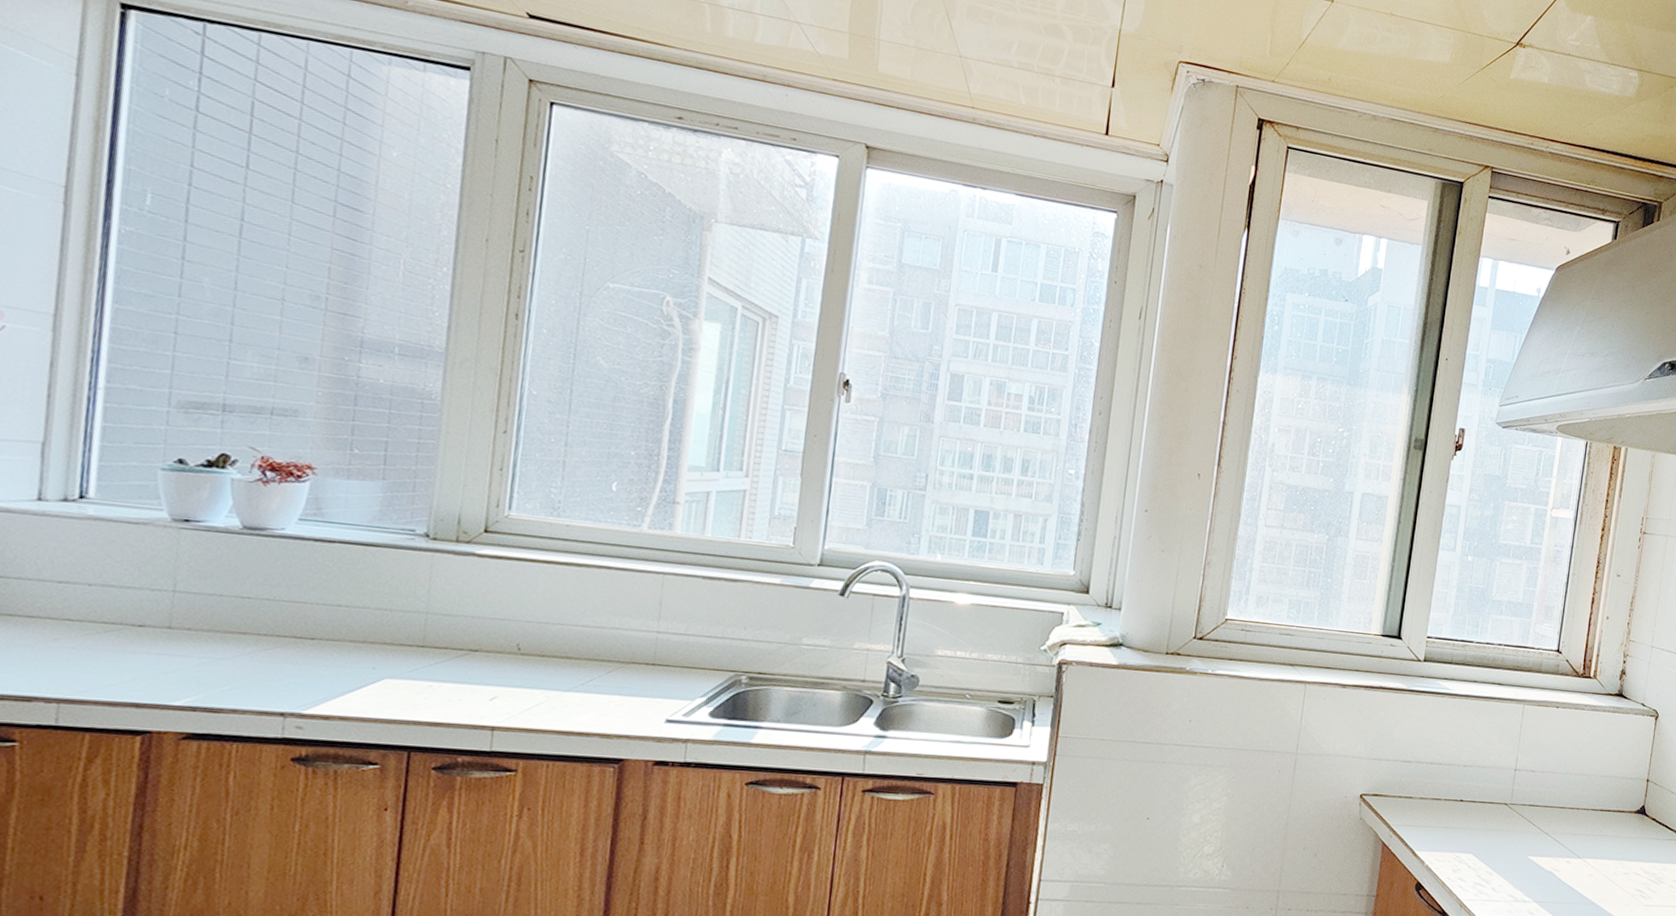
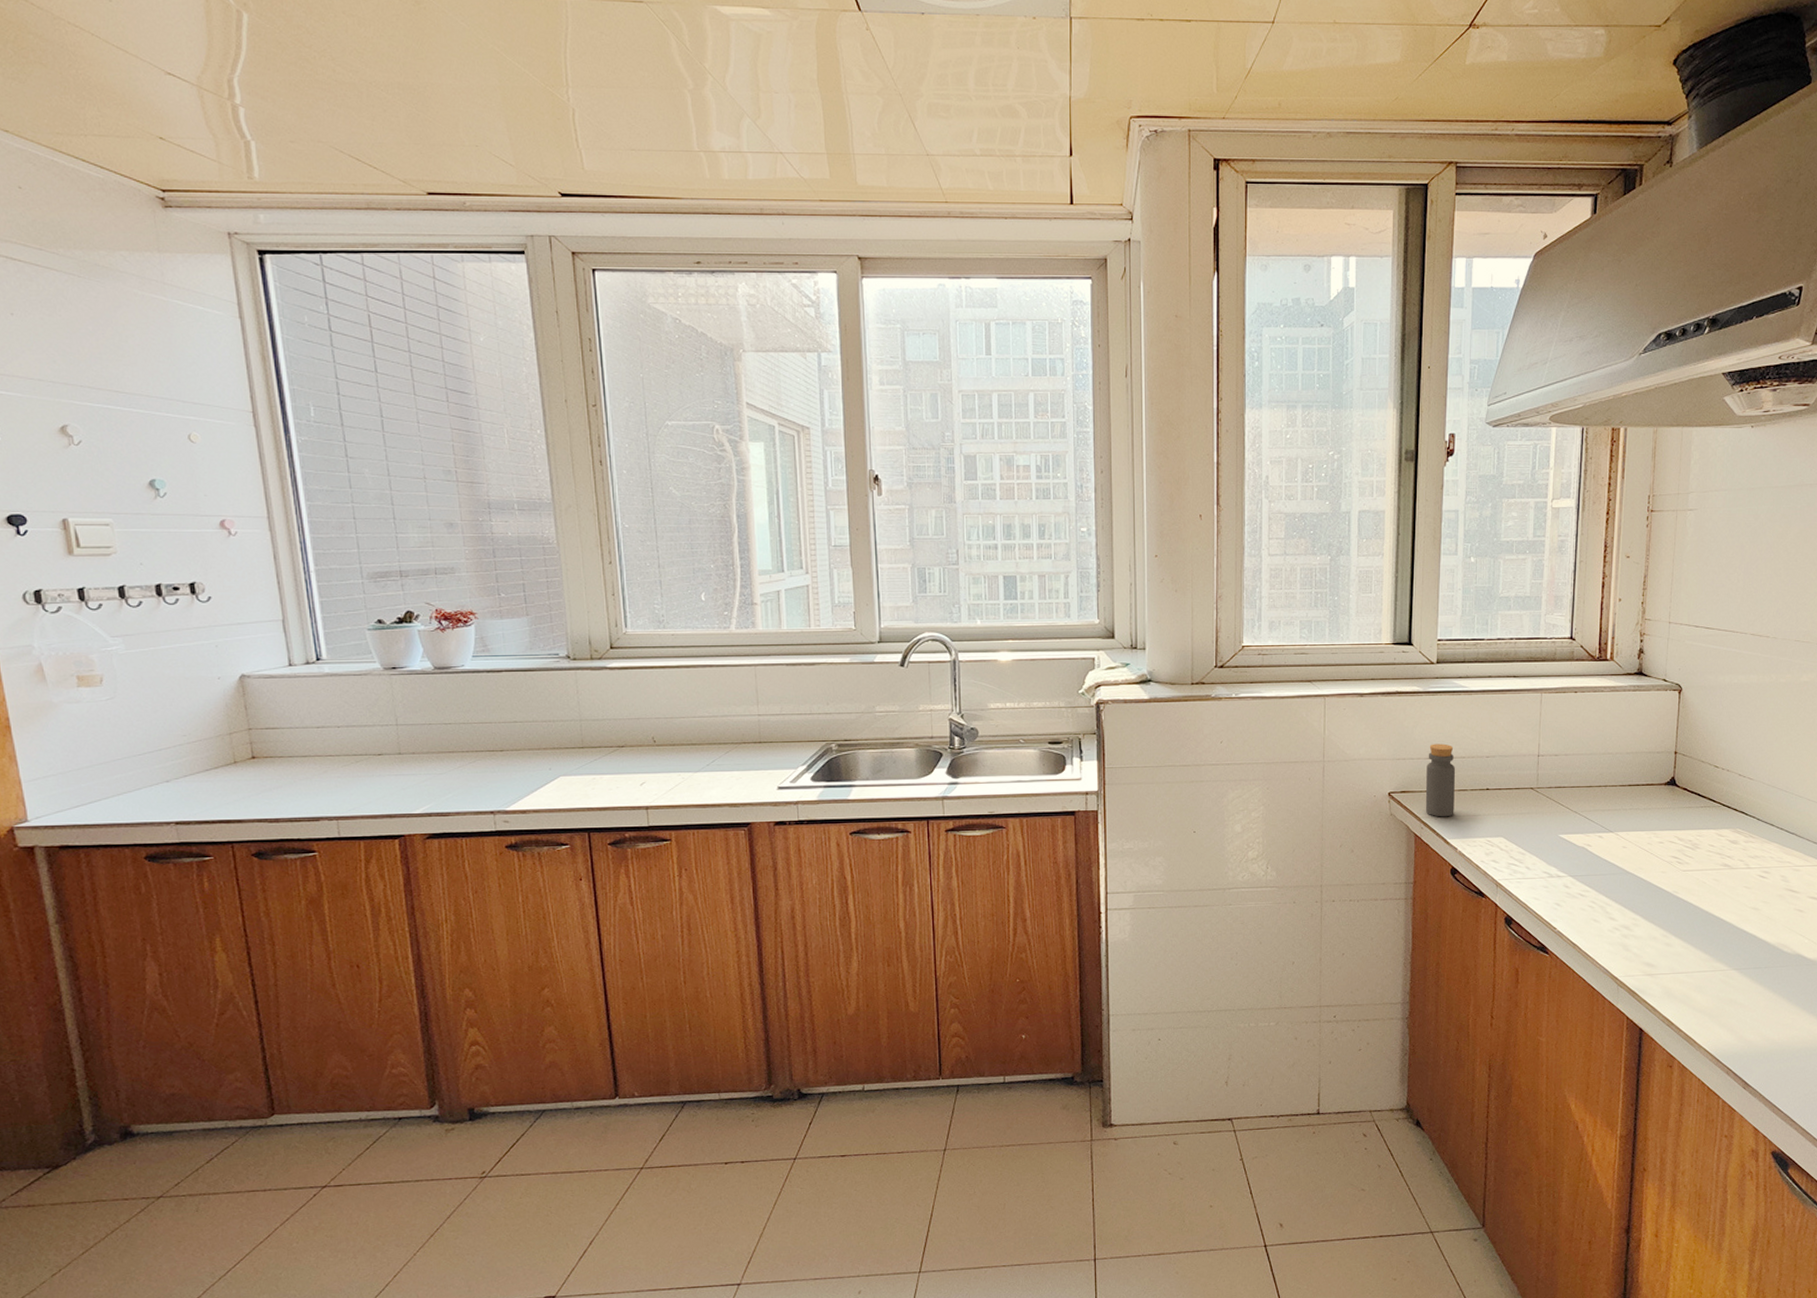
bottle: none [1396,746,1432,827] -> present [1425,743,1456,817]

